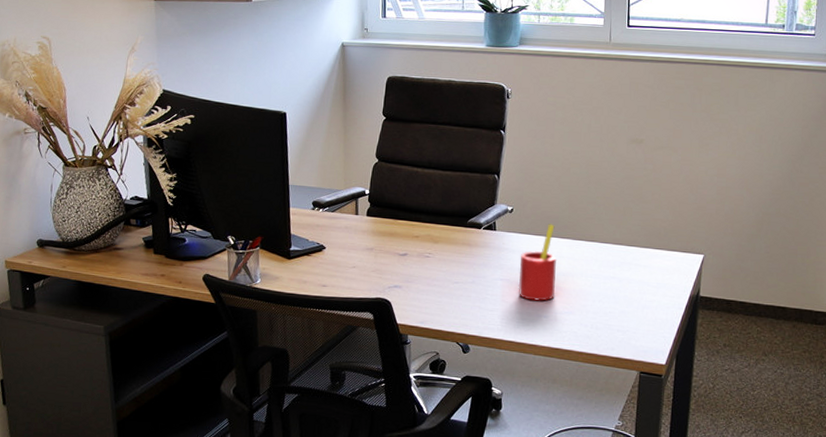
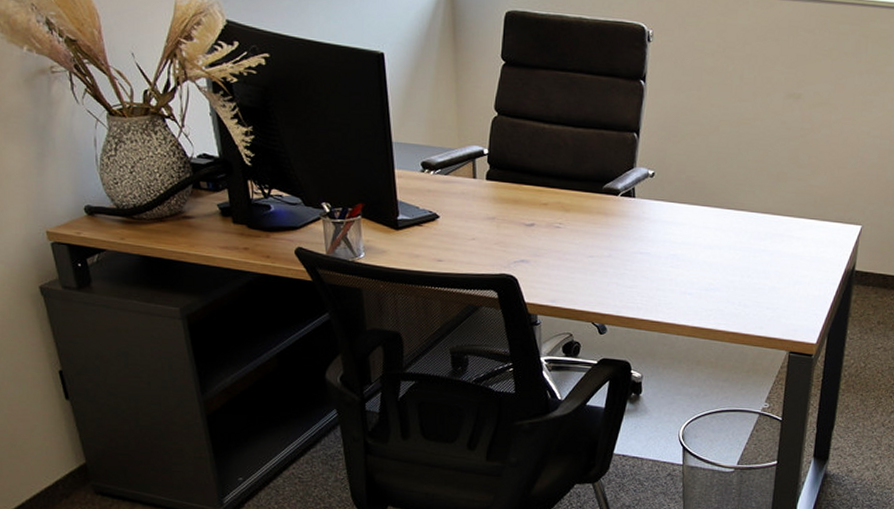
straw: present [518,224,557,301] -> none [660,190,703,277]

